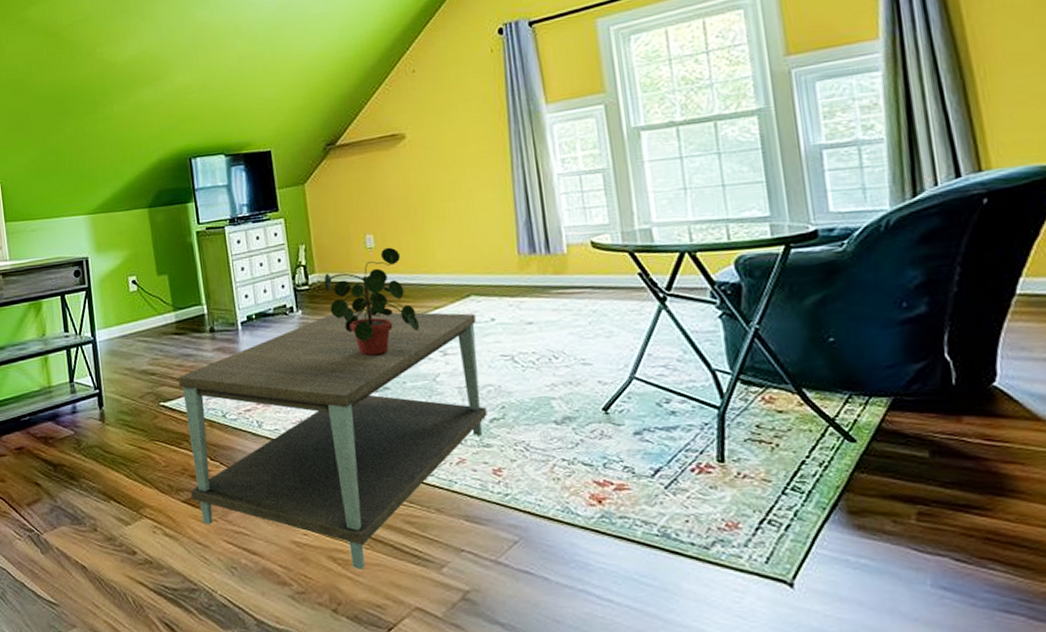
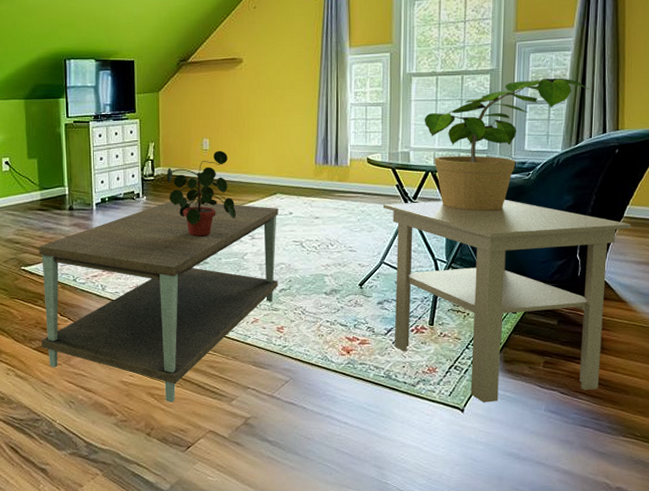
side table: none [622,282,1034,574] -> present [382,200,632,403]
potted plant: none [666,108,921,301] -> present [424,78,590,211]

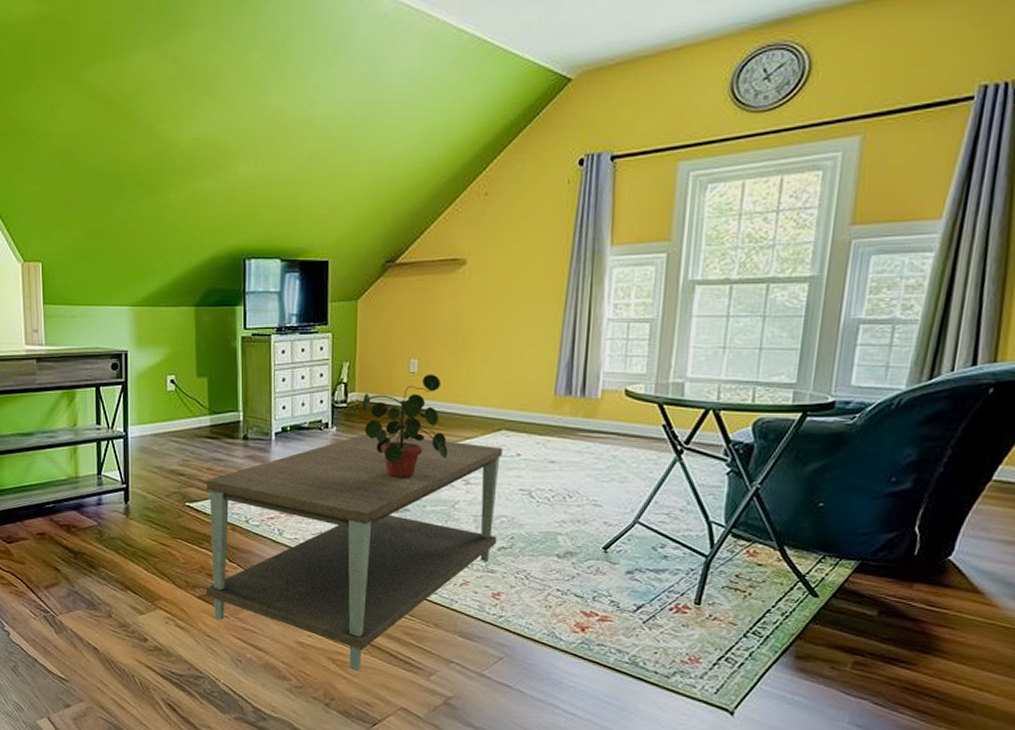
side table: present [382,200,632,403] -> none [642,447,1003,707]
potted plant: present [424,78,590,211] -> none [708,289,958,463]

